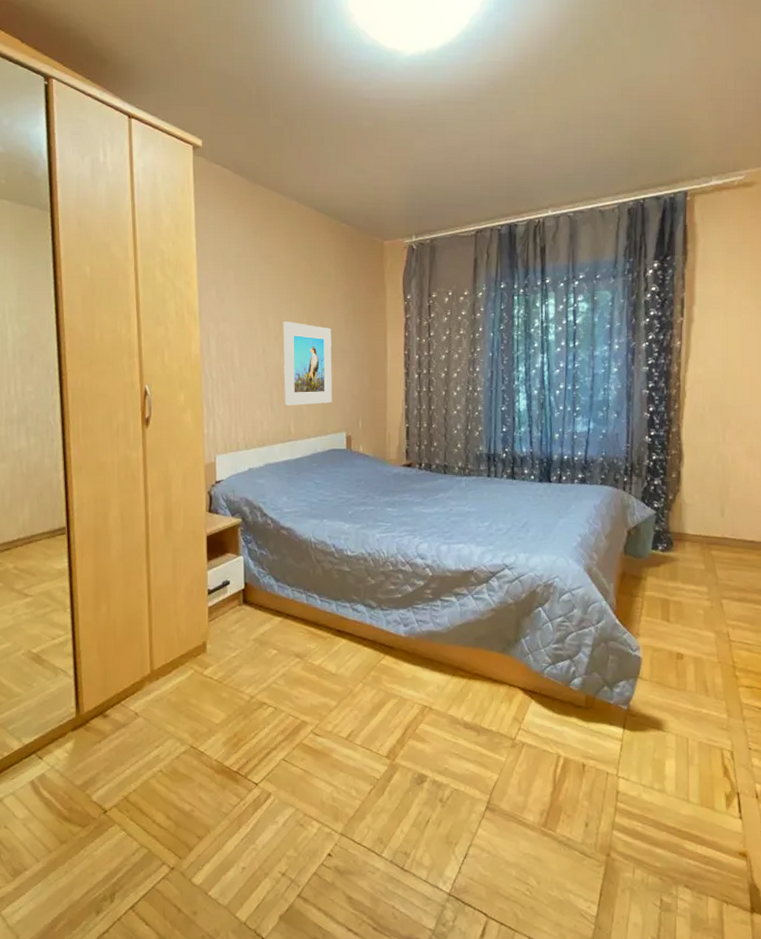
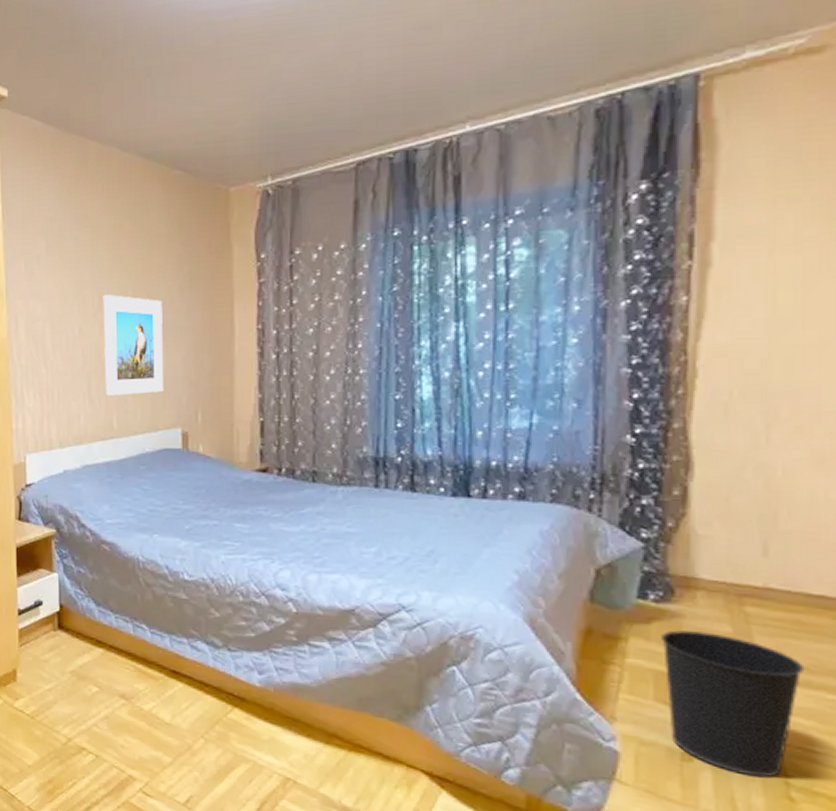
wastebasket: none [666,570,743,665] -> present [661,630,805,778]

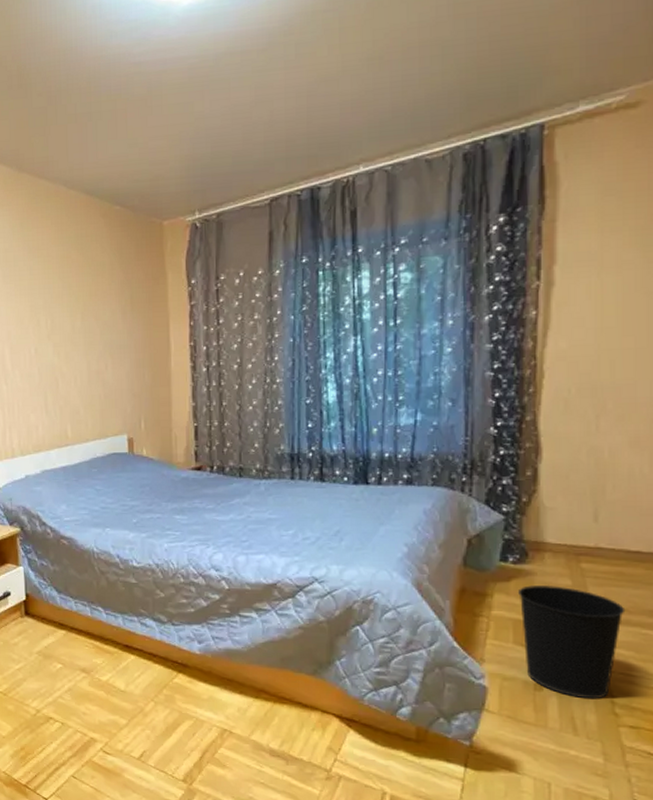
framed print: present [103,295,164,395] -> none [55,318,111,408]

